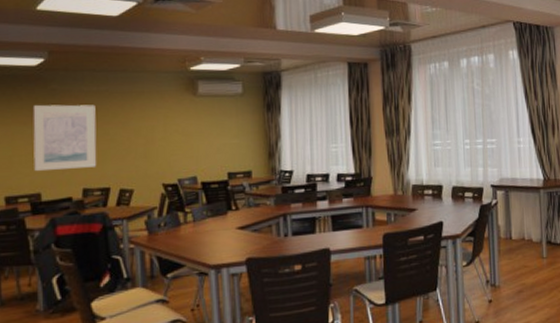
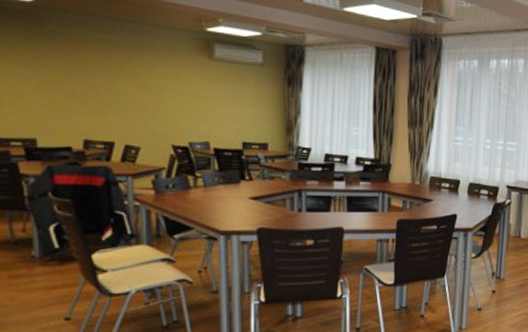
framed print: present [32,104,97,171] -> none [26,45,100,119]

